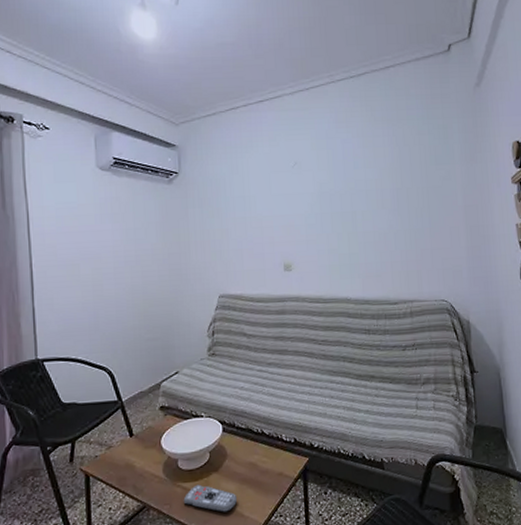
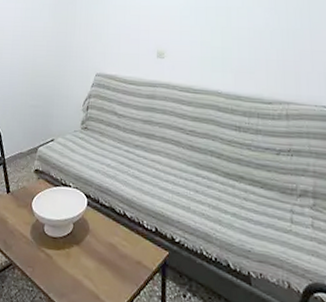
remote control: present [183,484,237,513] -> none [45,253,94,290]

